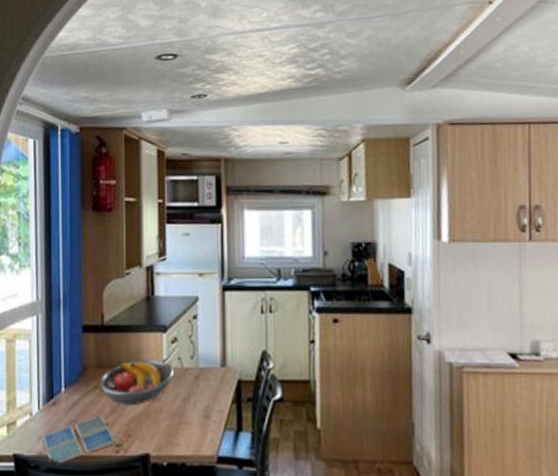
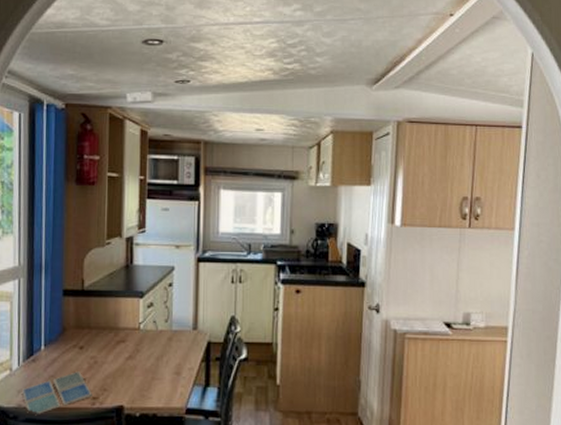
fruit bowl: present [99,359,175,405] -> none [78,321,150,362]

